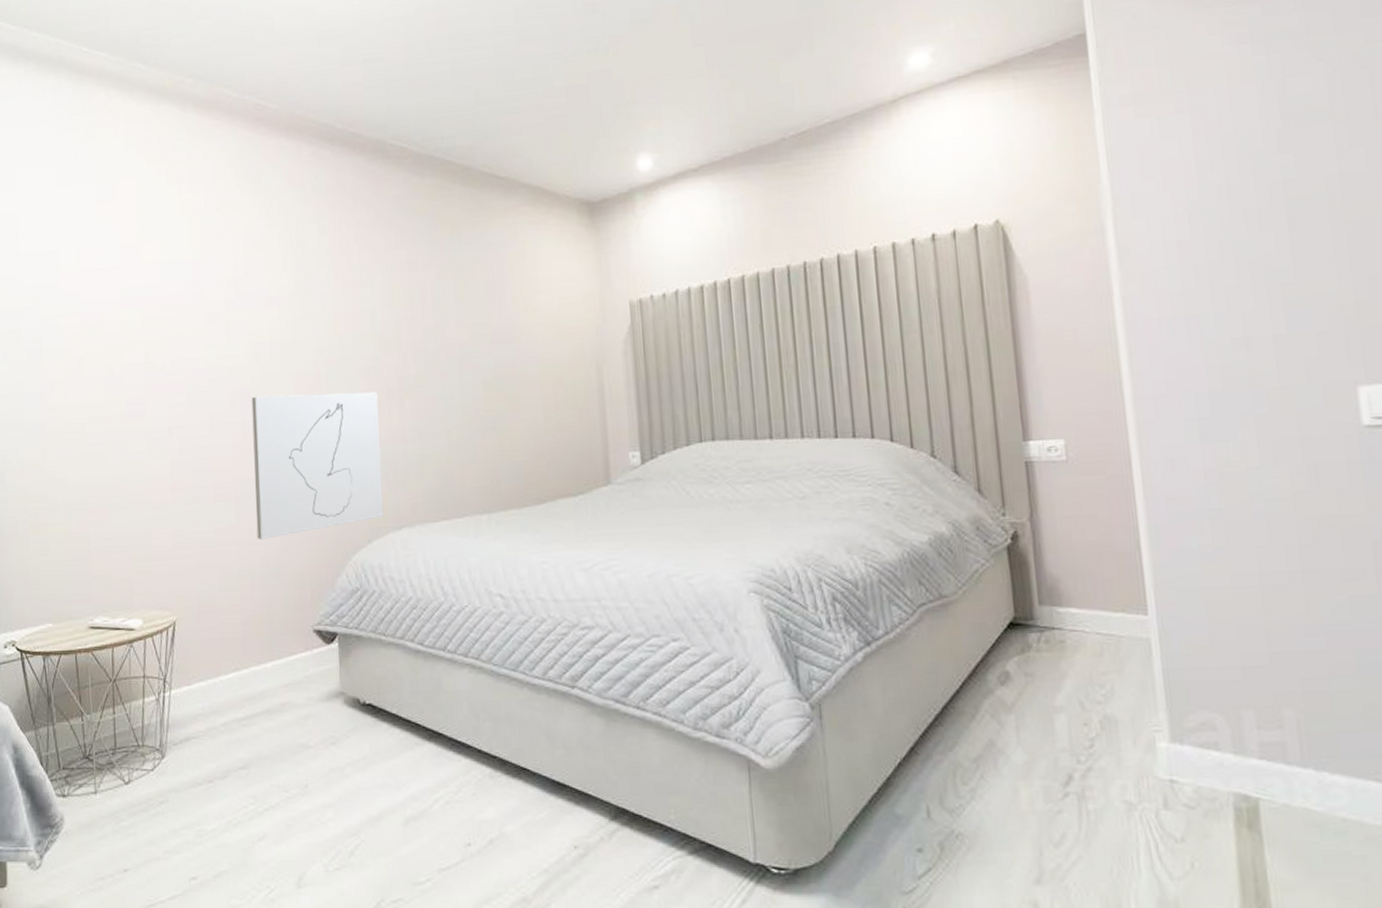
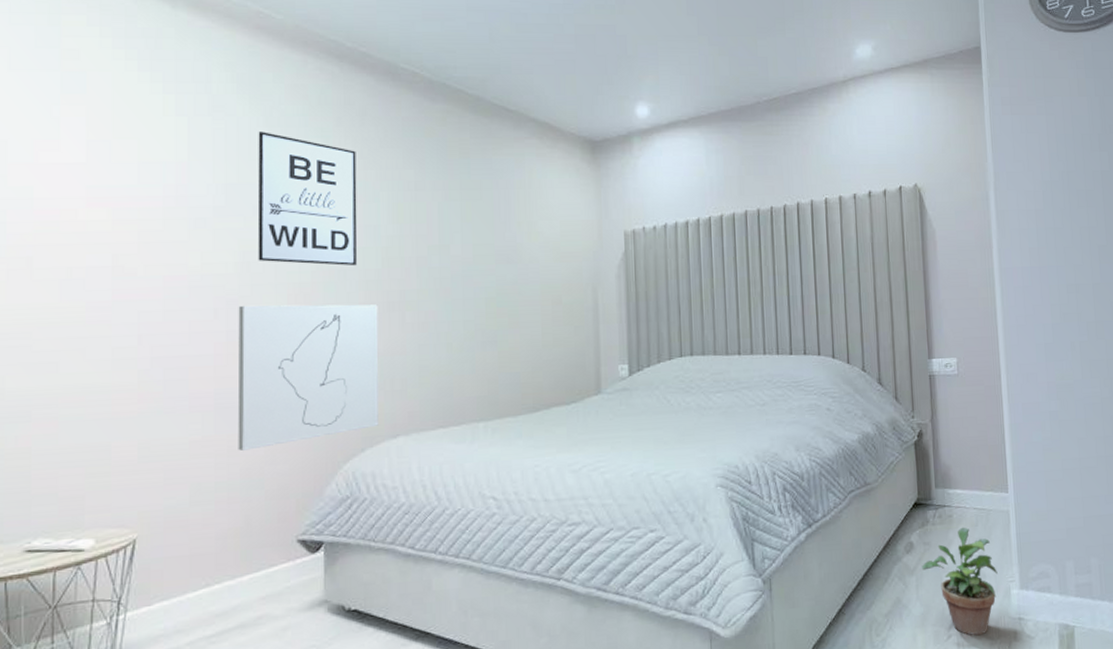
wall art: none [261,223,356,353] -> present [257,132,358,266]
potted plant: none [1023,656,1135,797] -> present [922,527,998,636]

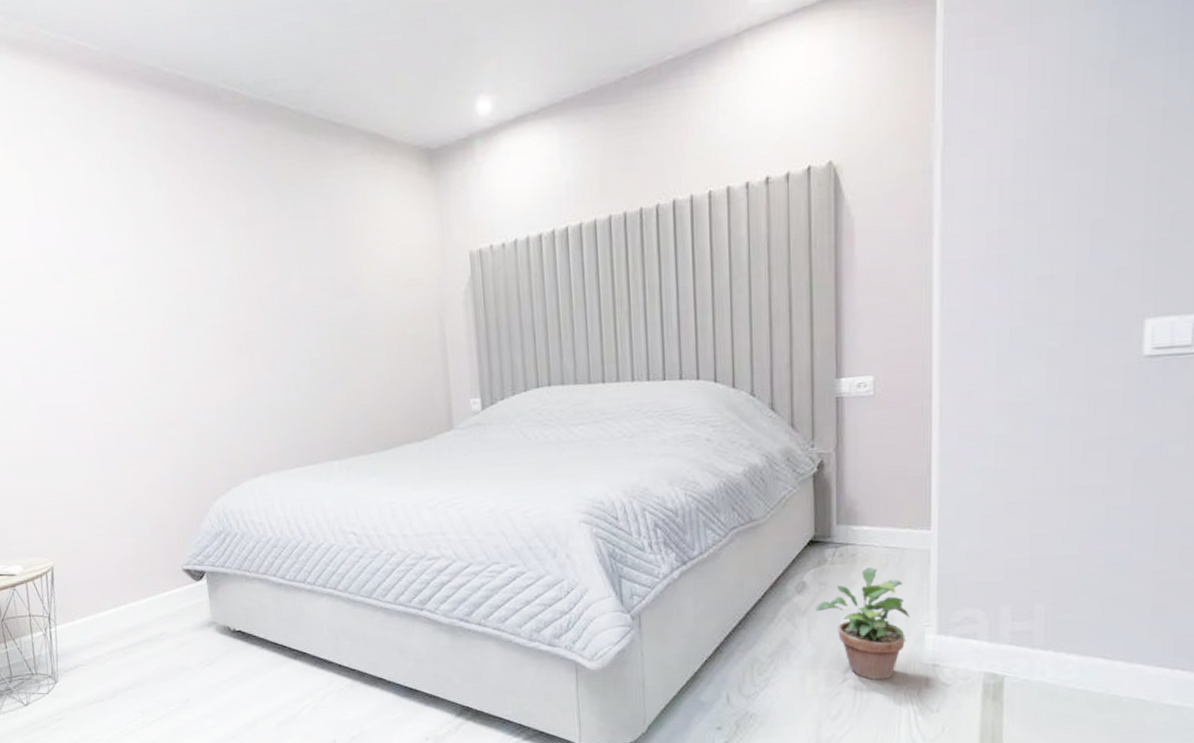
wall art: present [237,304,379,451] -> none [103,347,241,490]
wall art: present [257,132,358,266] -> none [94,177,202,312]

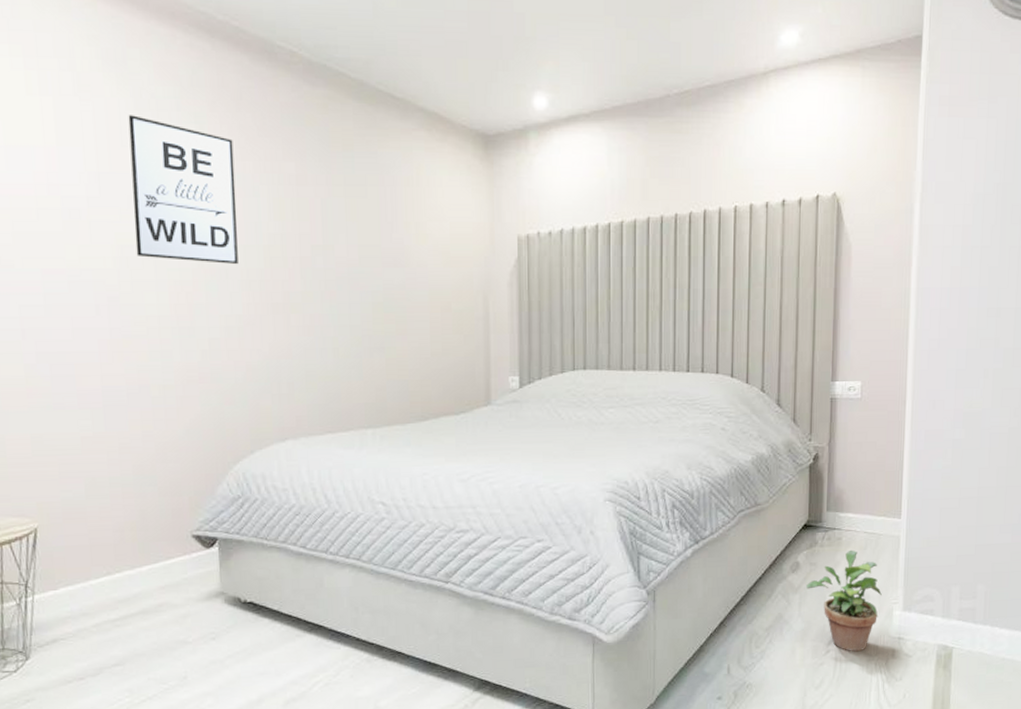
wall art: none [94,177,202,312] -> present [128,115,238,265]

